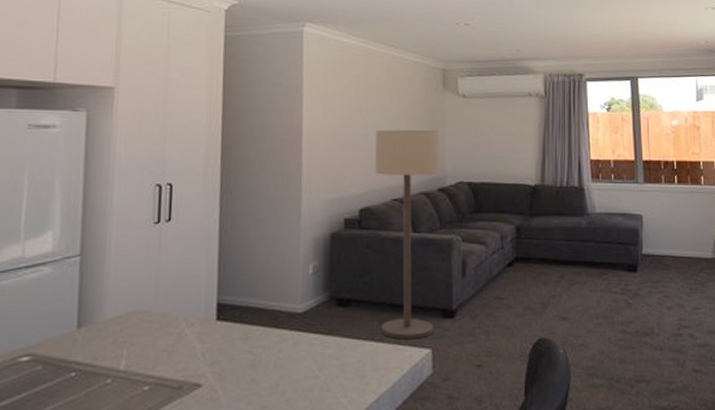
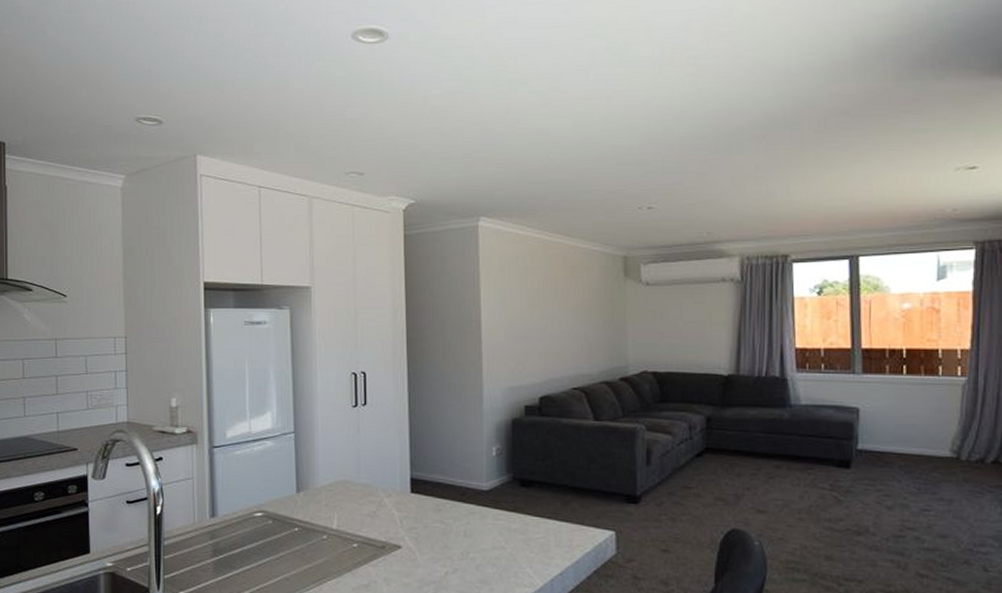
floor lamp: present [374,129,440,340] -> none [553,319,621,521]

